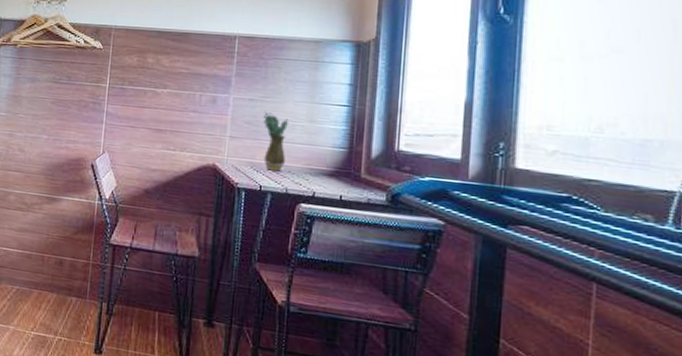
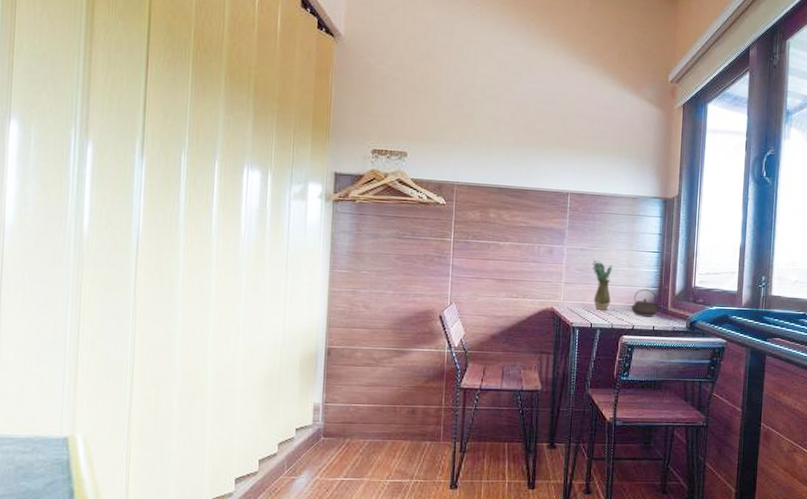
teapot: none [312,149,352,184] -> present [631,289,661,317]

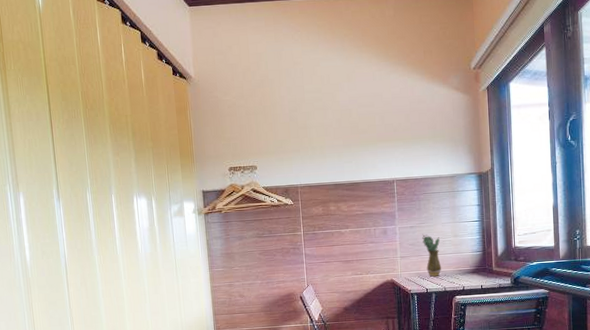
teapot: present [631,289,661,317] -> none [460,254,486,278]

